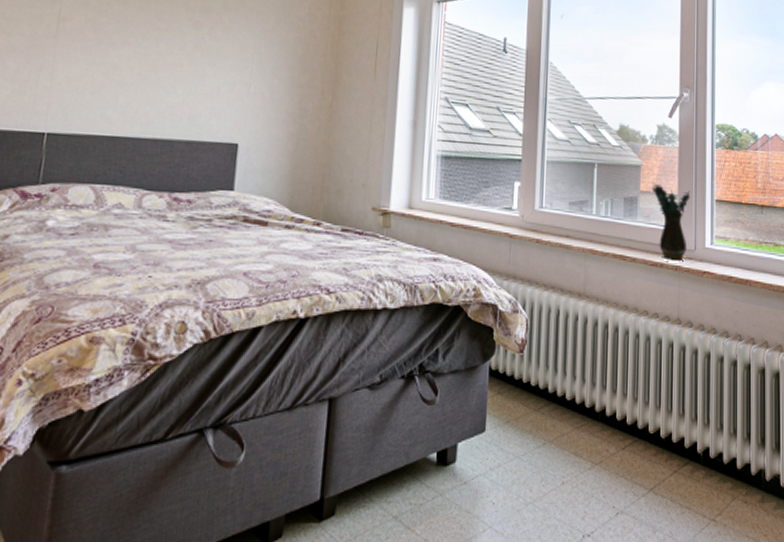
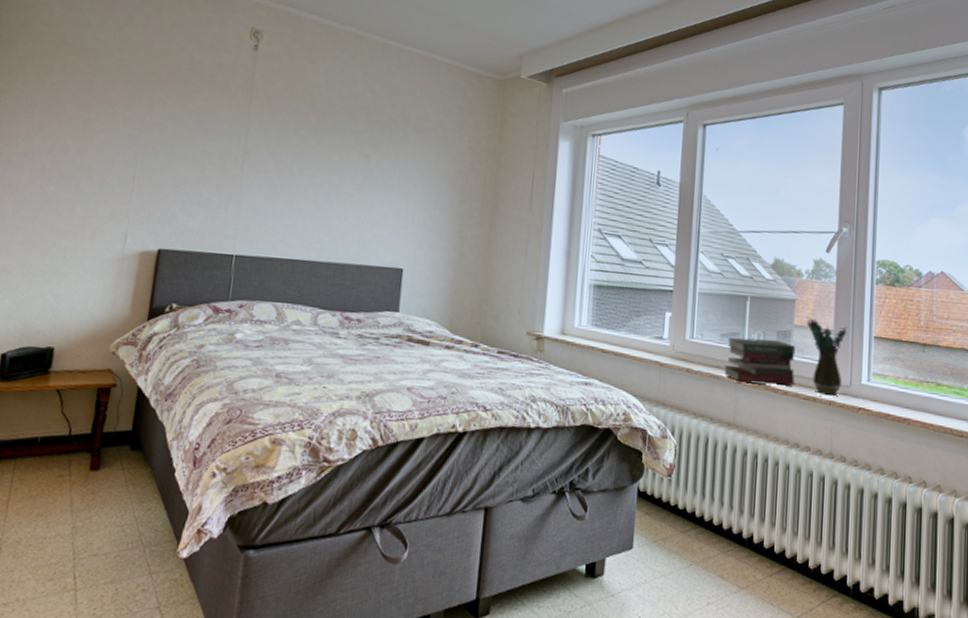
books: none [573,205,642,253] -> present [724,337,796,386]

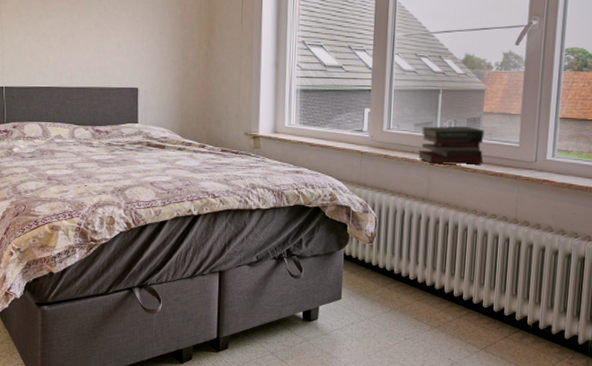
vase: present [806,316,847,397] -> none [495,104,534,172]

